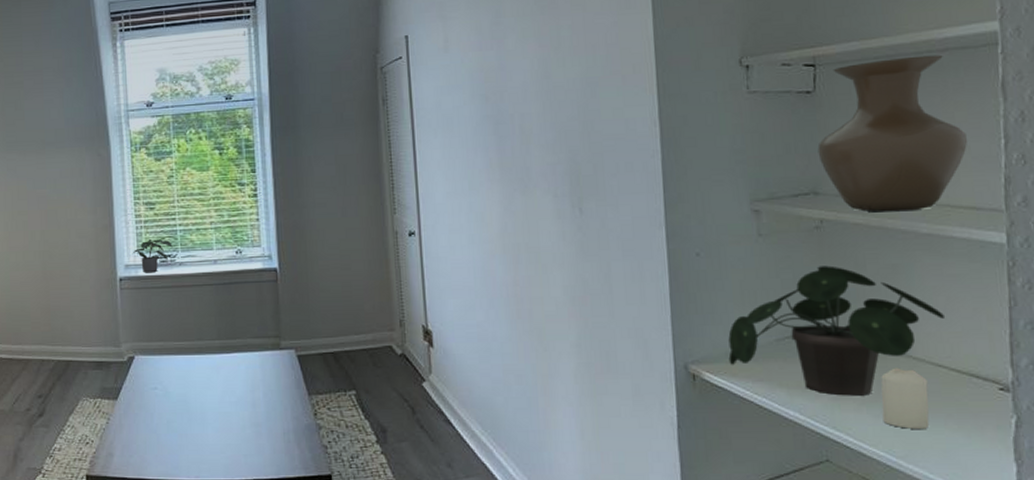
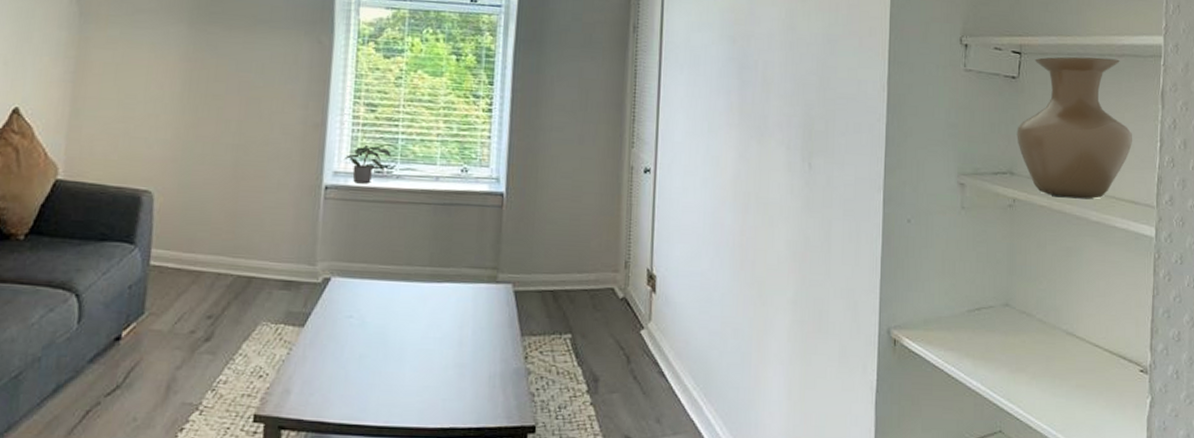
potted plant: present [728,265,946,396] -> none [926,243,1104,370]
candle: present [881,367,930,430] -> none [1048,345,1086,406]

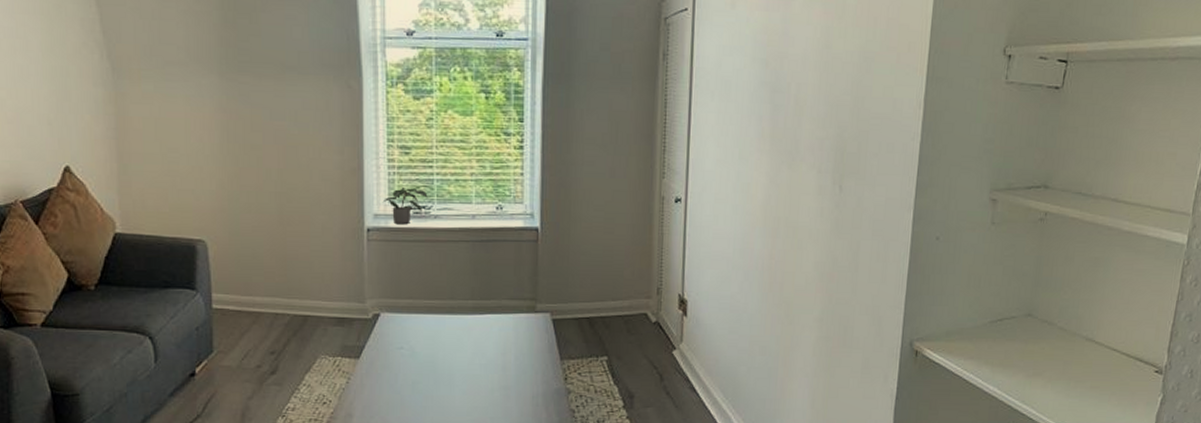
vase: present [1017,56,1132,200] -> none [1054,62,1176,210]

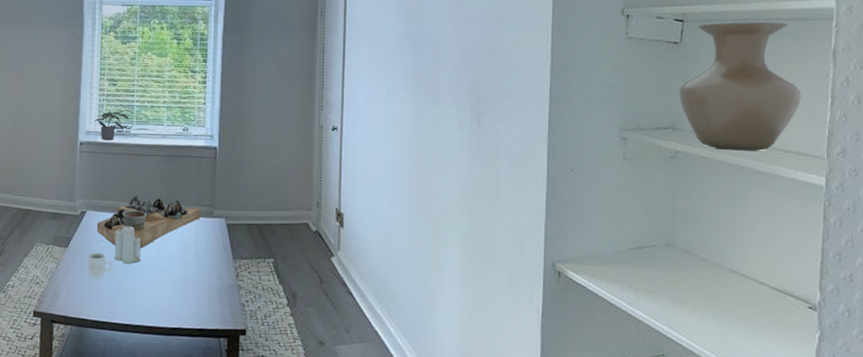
mug: none [385,362,417,393] -> present [87,252,113,279]
decorative tray: none [394,291,521,355] -> present [96,196,201,249]
candle: none [417,327,451,374] -> present [114,225,141,264]
vase: none [1054,62,1176,210] -> present [679,22,801,152]

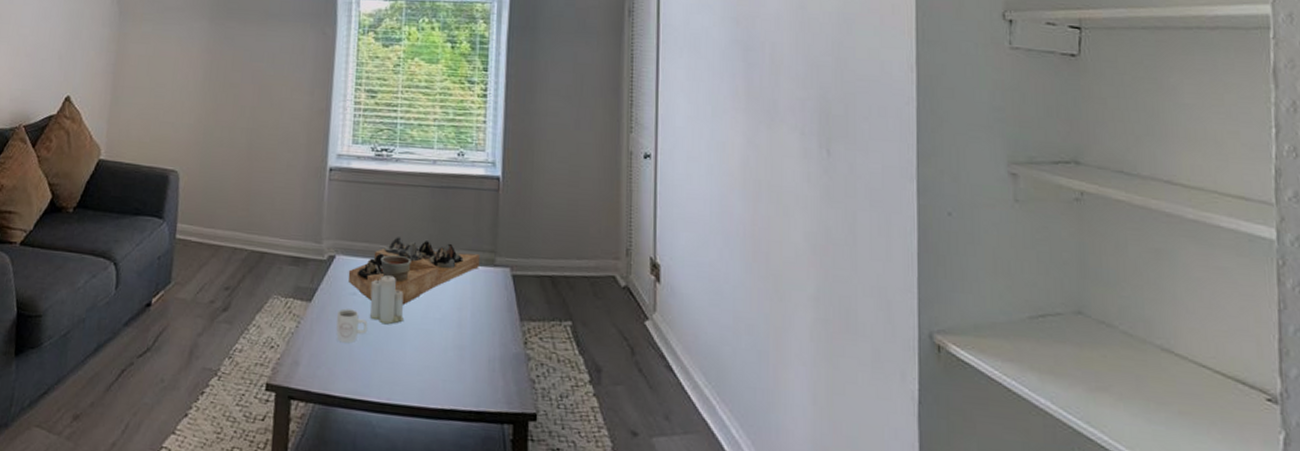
potted plant: present [93,110,129,141] -> none [346,128,391,167]
vase: present [679,22,801,152] -> none [1080,30,1237,194]

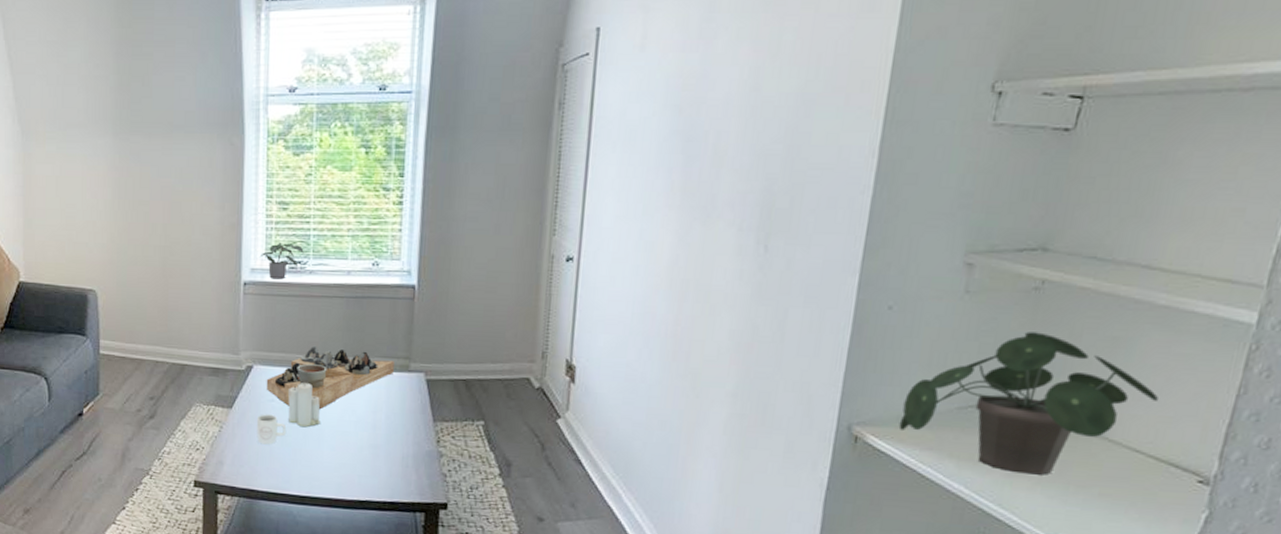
potted plant: none [346,128,391,167] -> present [259,241,304,280]
potted plant: none [977,241,1211,391] -> present [898,332,1160,475]

